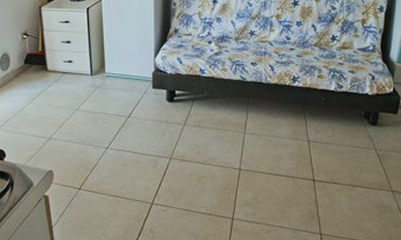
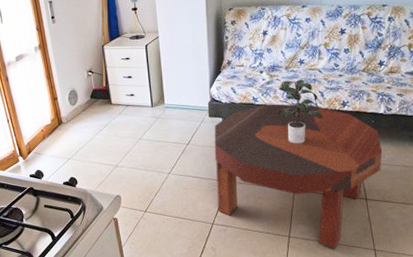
coffee table: none [157,77,332,233] -> present [214,104,383,249]
potted plant: none [225,52,273,119] -> present [278,80,324,144]

